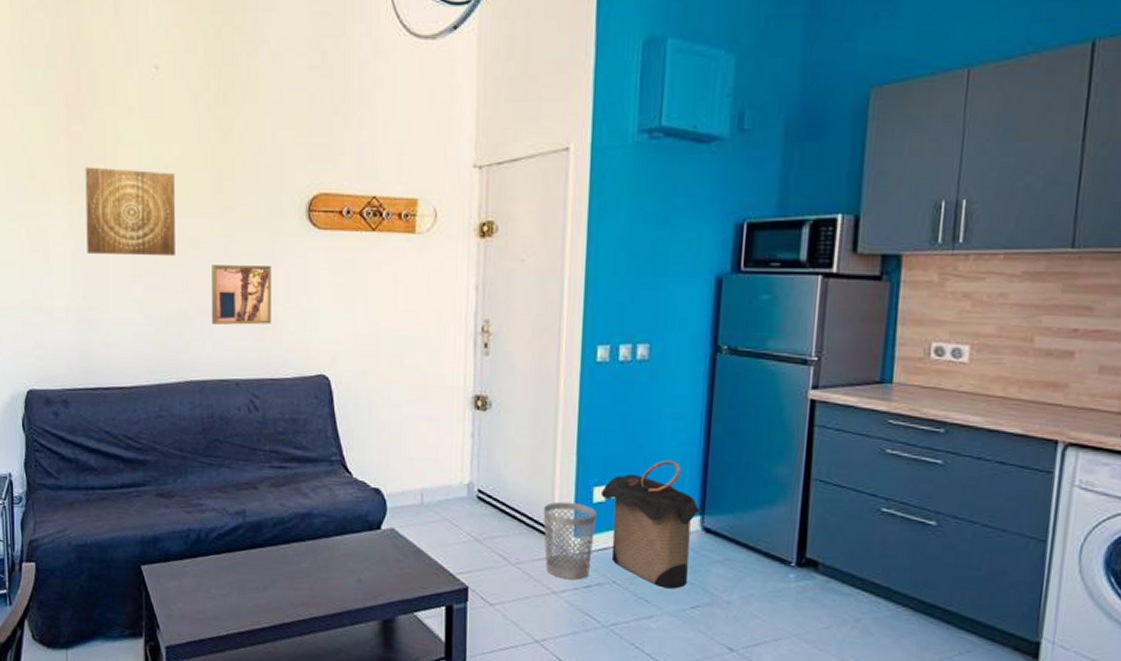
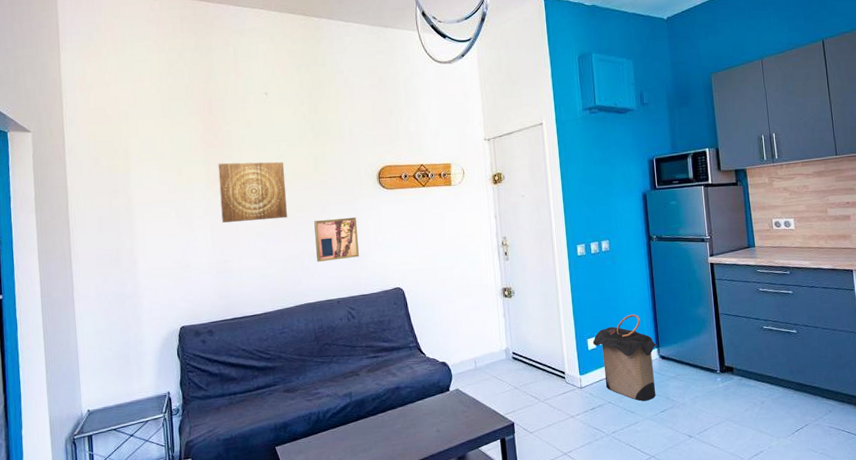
wastebasket: present [543,501,597,580] -> none [557,351,593,406]

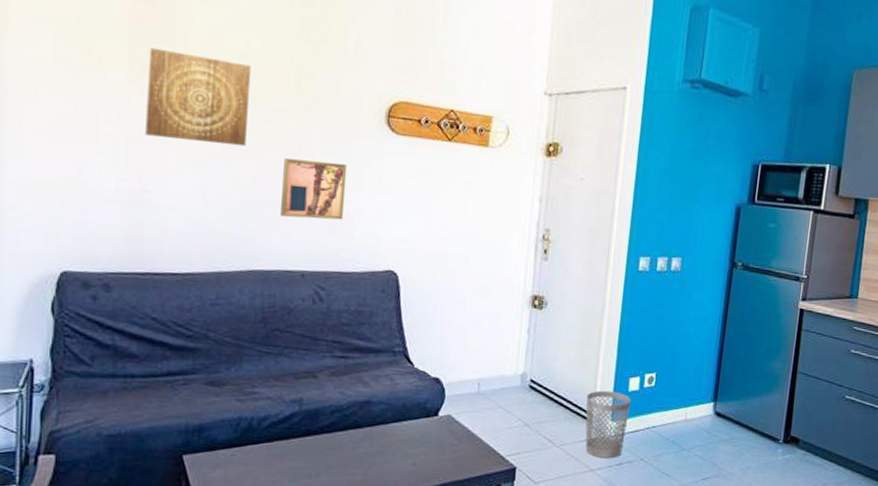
wastebasket: none [557,351,593,406] -> present [585,390,632,459]
laundry hamper: present [592,314,658,401] -> none [635,355,716,464]

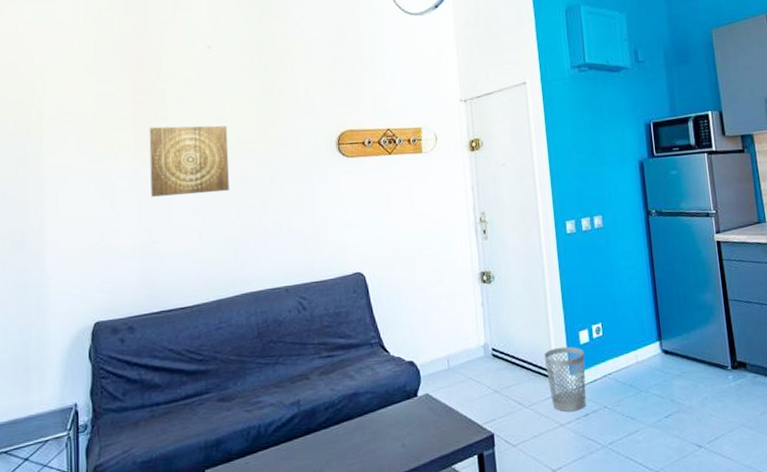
wall art: present [279,158,348,220] -> none [261,190,314,244]

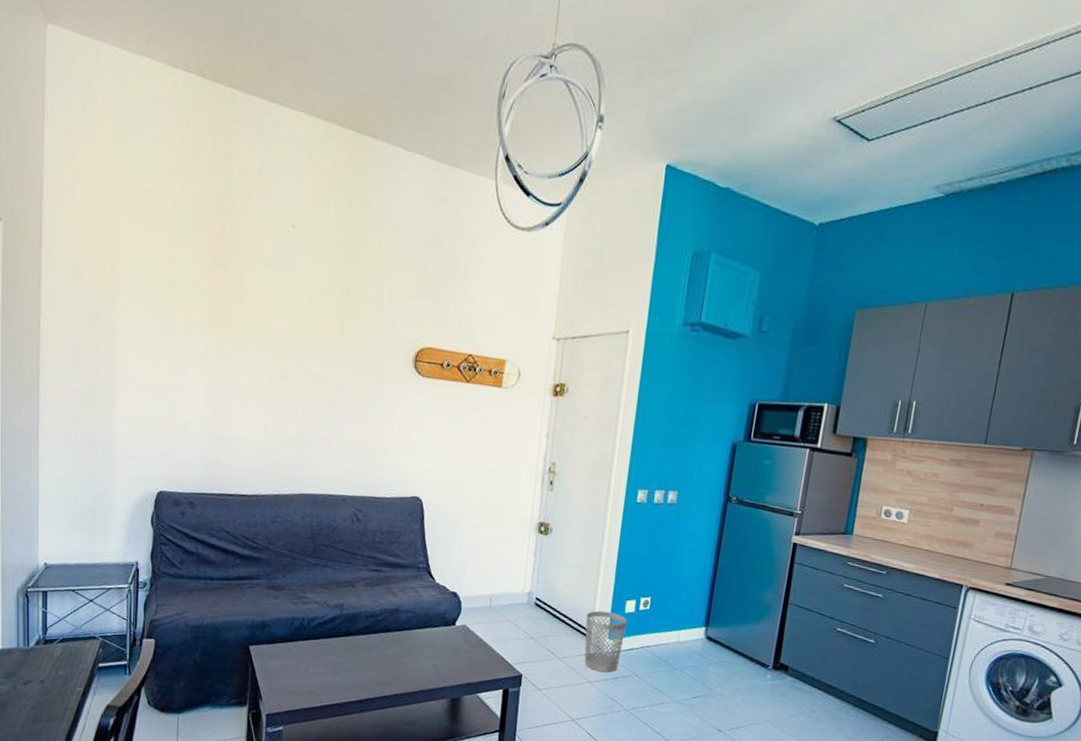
wall art: present [149,125,229,197] -> none [220,304,303,388]

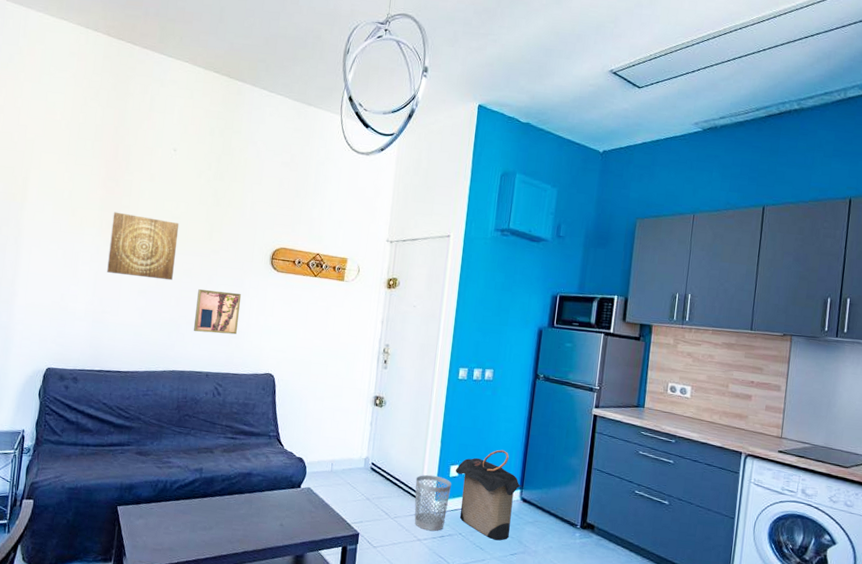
wall art: none [220,304,303,388] -> present [107,212,180,281]
wall art: none [325,398,381,452] -> present [193,289,242,335]
laundry hamper: none [631,582,708,683] -> present [455,449,522,541]

